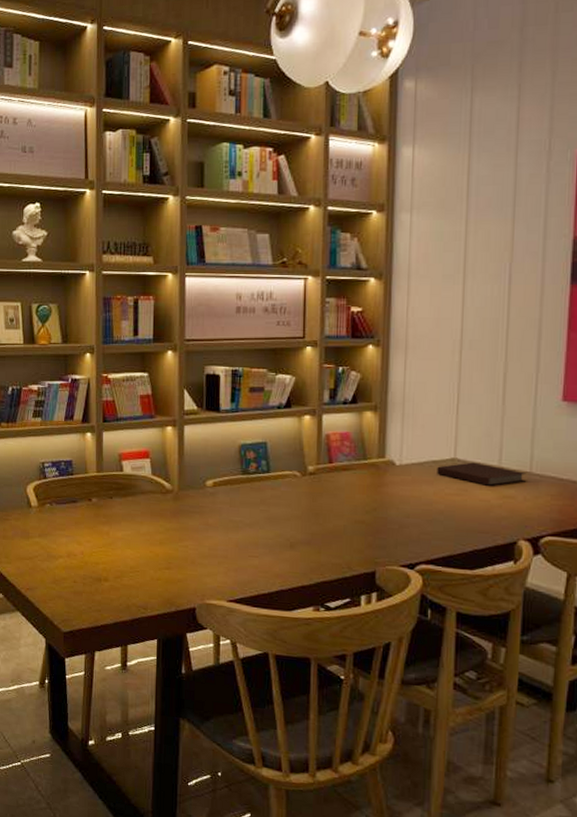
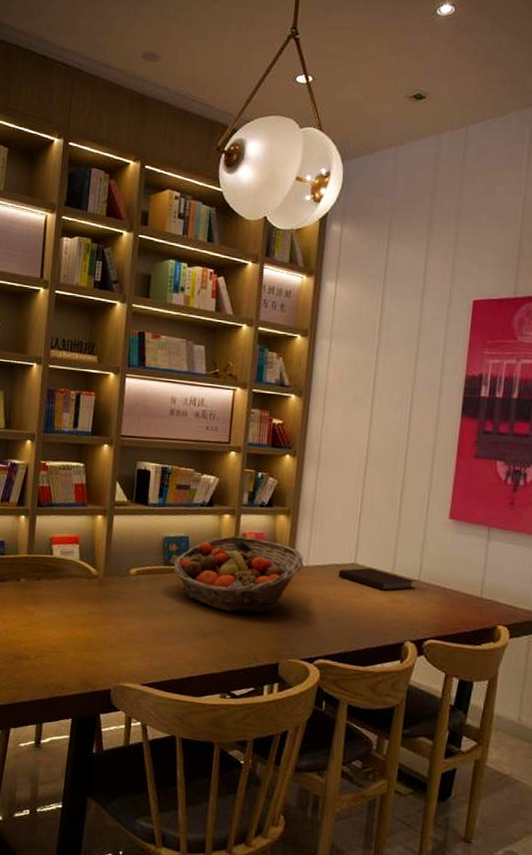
fruit basket: none [252,437,397,521] -> present [173,536,304,614]

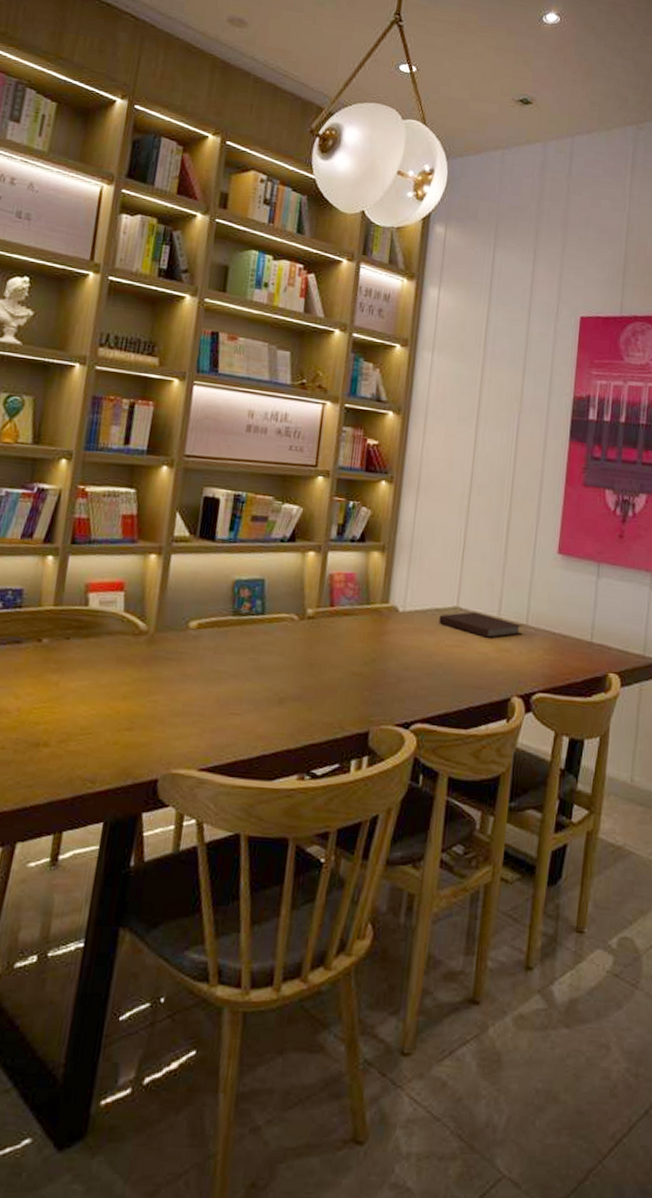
fruit basket: present [173,536,304,614] -> none [244,577,400,673]

